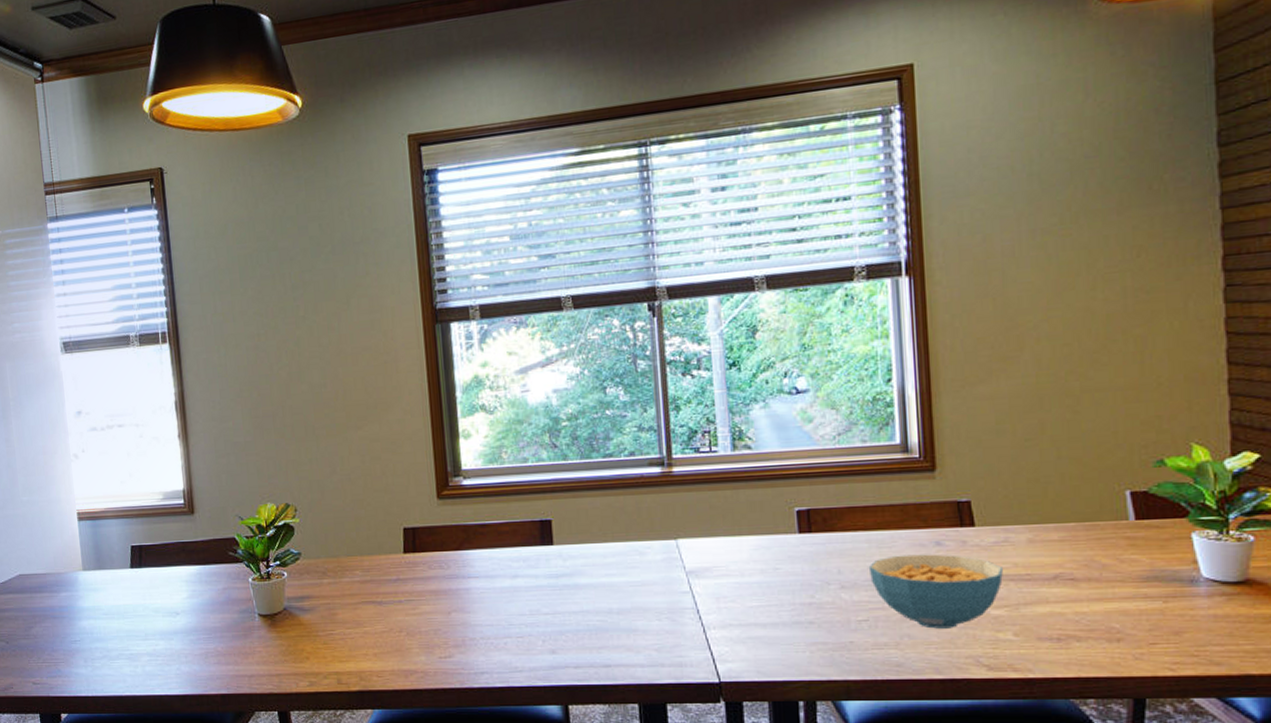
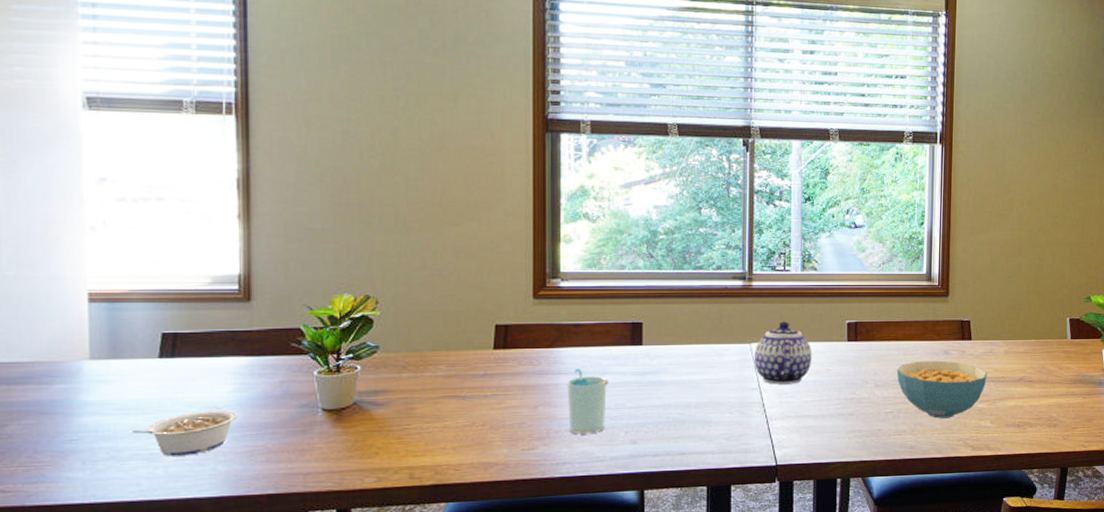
legume: none [114,615,193,657] -> present [128,409,238,456]
cup: none [478,572,521,643] -> present [567,369,608,435]
teapot: none [681,512,755,587] -> present [754,321,812,385]

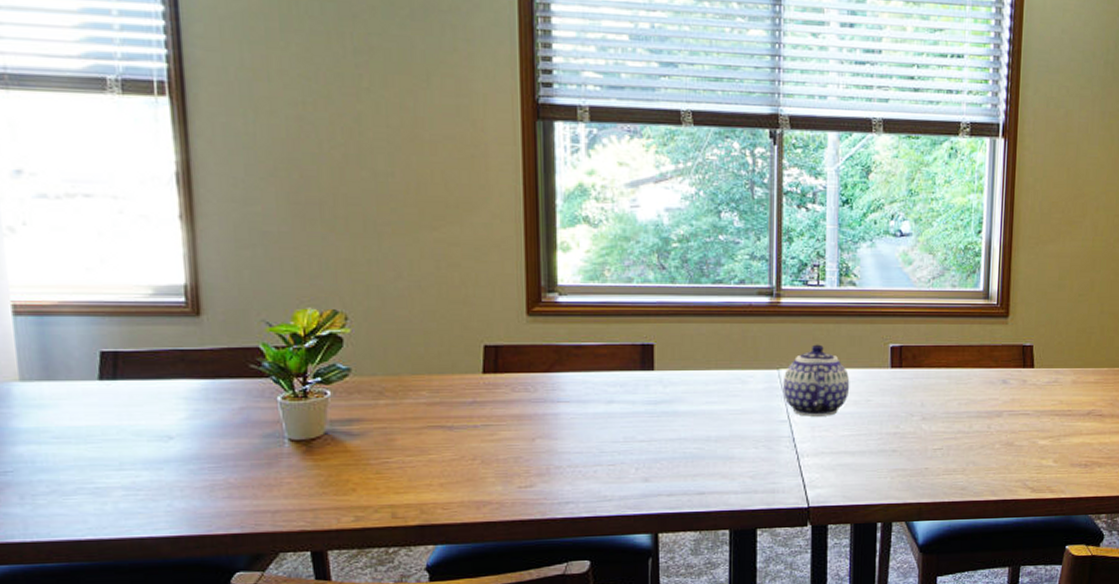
legume: present [128,409,238,456] -> none [70,439,193,491]
cup: present [567,369,608,435] -> none [568,396,615,471]
cereal bowl: present [896,360,988,419] -> none [946,391,1052,457]

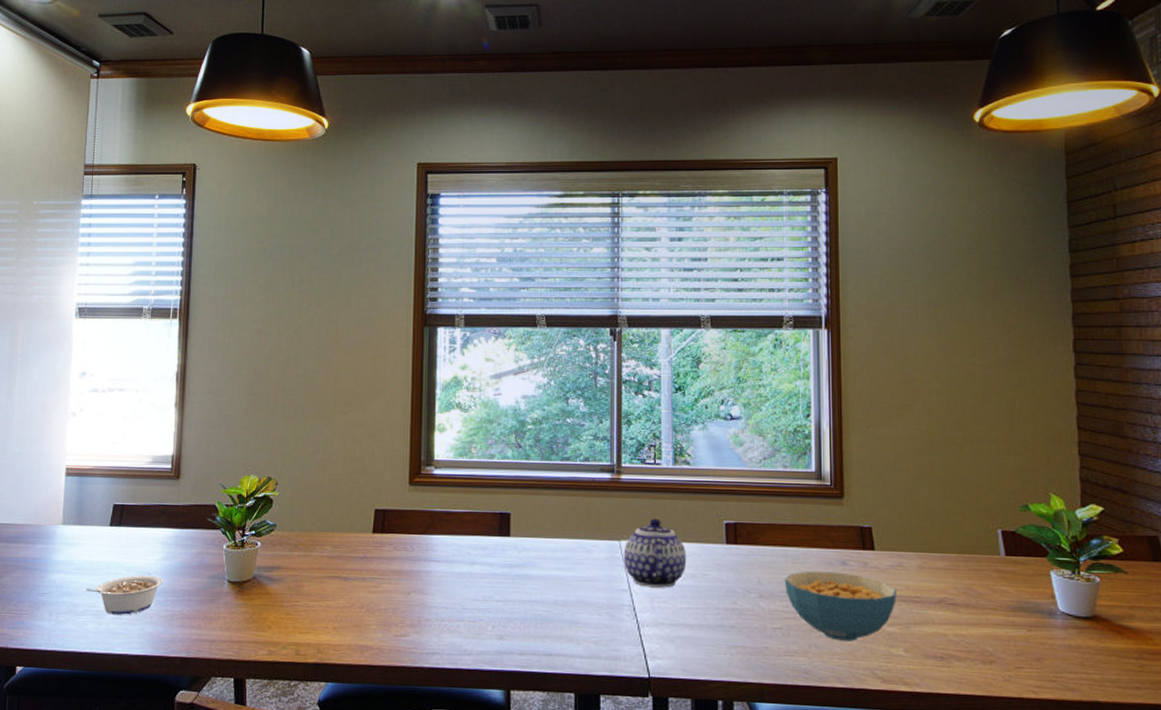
legume: none [70,439,193,491] -> present [83,575,163,615]
cereal bowl: none [946,391,1052,457] -> present [784,570,898,641]

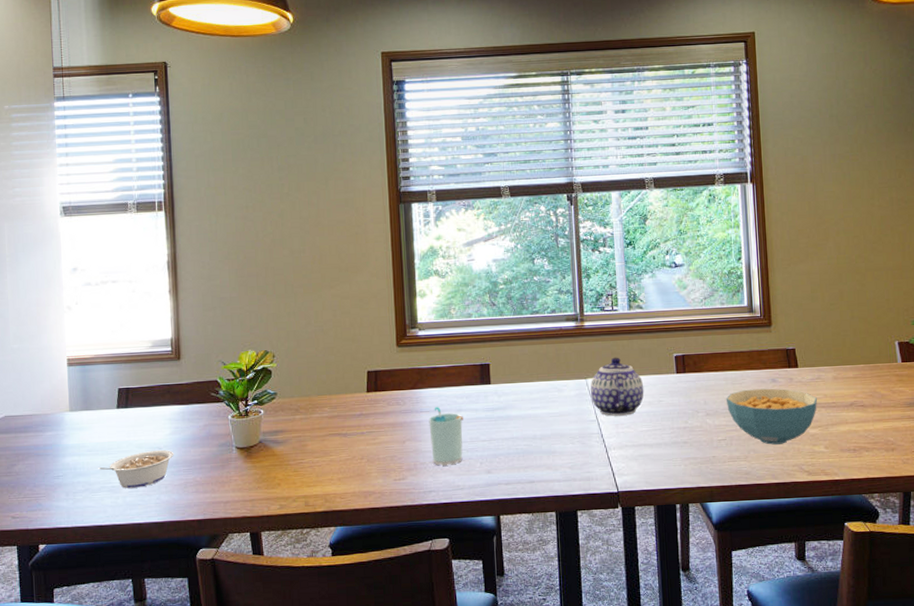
cup: none [438,557,477,626] -> present [429,407,463,466]

